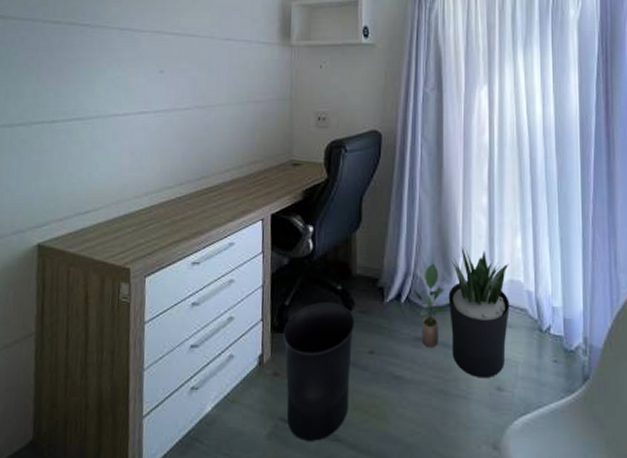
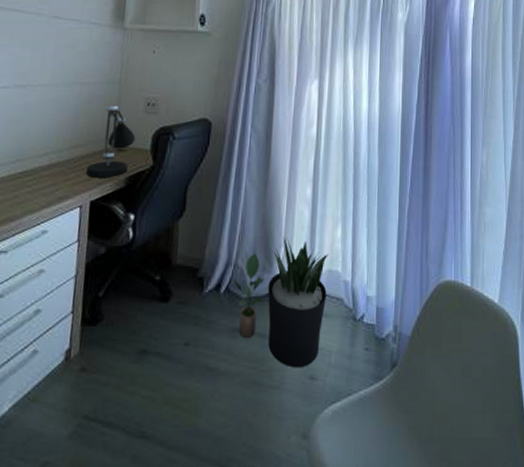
desk lamp: none [266,121,309,192] -> present [86,105,136,178]
waste bin: present [284,301,354,441] -> none [92,292,171,439]

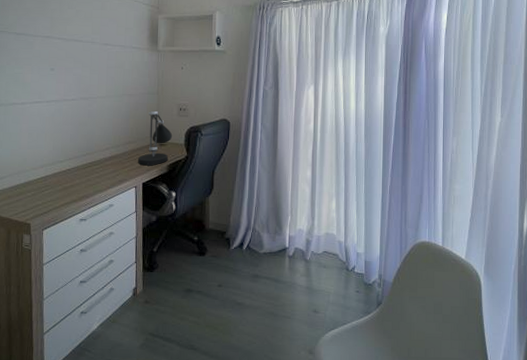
potted plant: present [232,254,264,339] -> none [252,221,277,283]
planter: present [267,236,329,368] -> none [279,208,326,304]

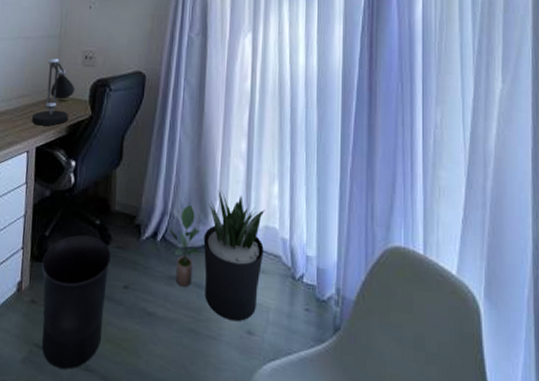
waste bin: none [152,249,207,350] -> present [42,234,111,369]
potted plant: none [252,221,277,283] -> present [169,205,200,288]
planter: none [279,208,326,304] -> present [203,190,265,322]

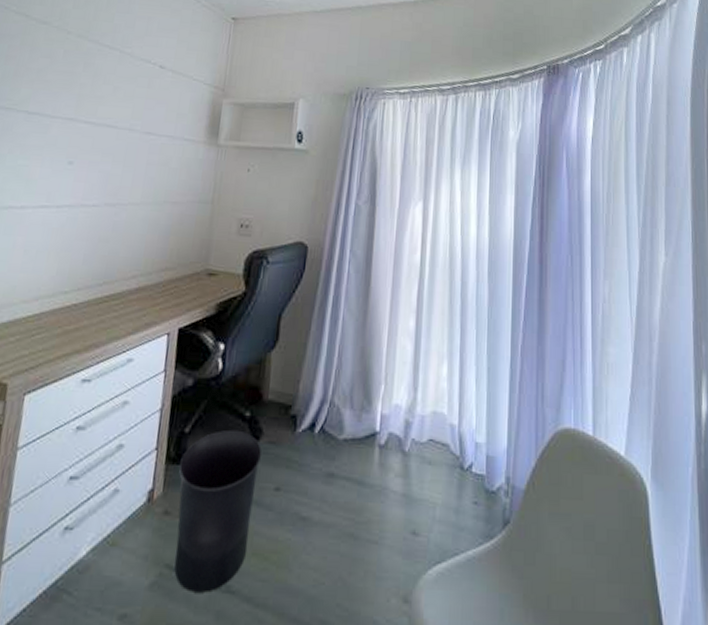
desk lamp: present [32,57,75,127] -> none [175,225,228,304]
potted plant: present [169,205,200,288] -> none [328,391,362,486]
planter: present [203,190,265,322] -> none [366,373,433,522]

